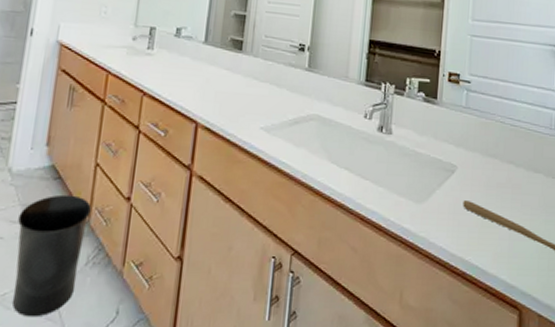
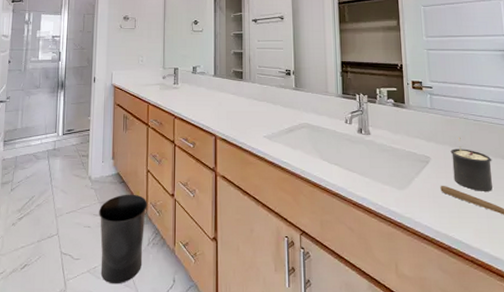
candle: none [479,143,524,209] -> present [450,137,493,191]

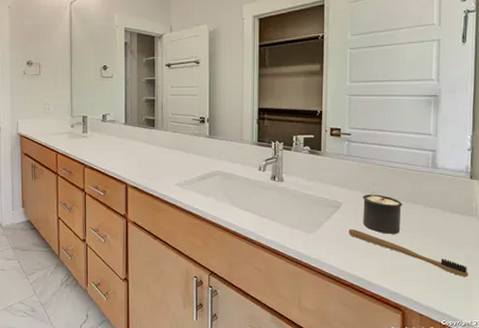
waste bin: present [99,194,147,285] -> none [12,240,59,320]

